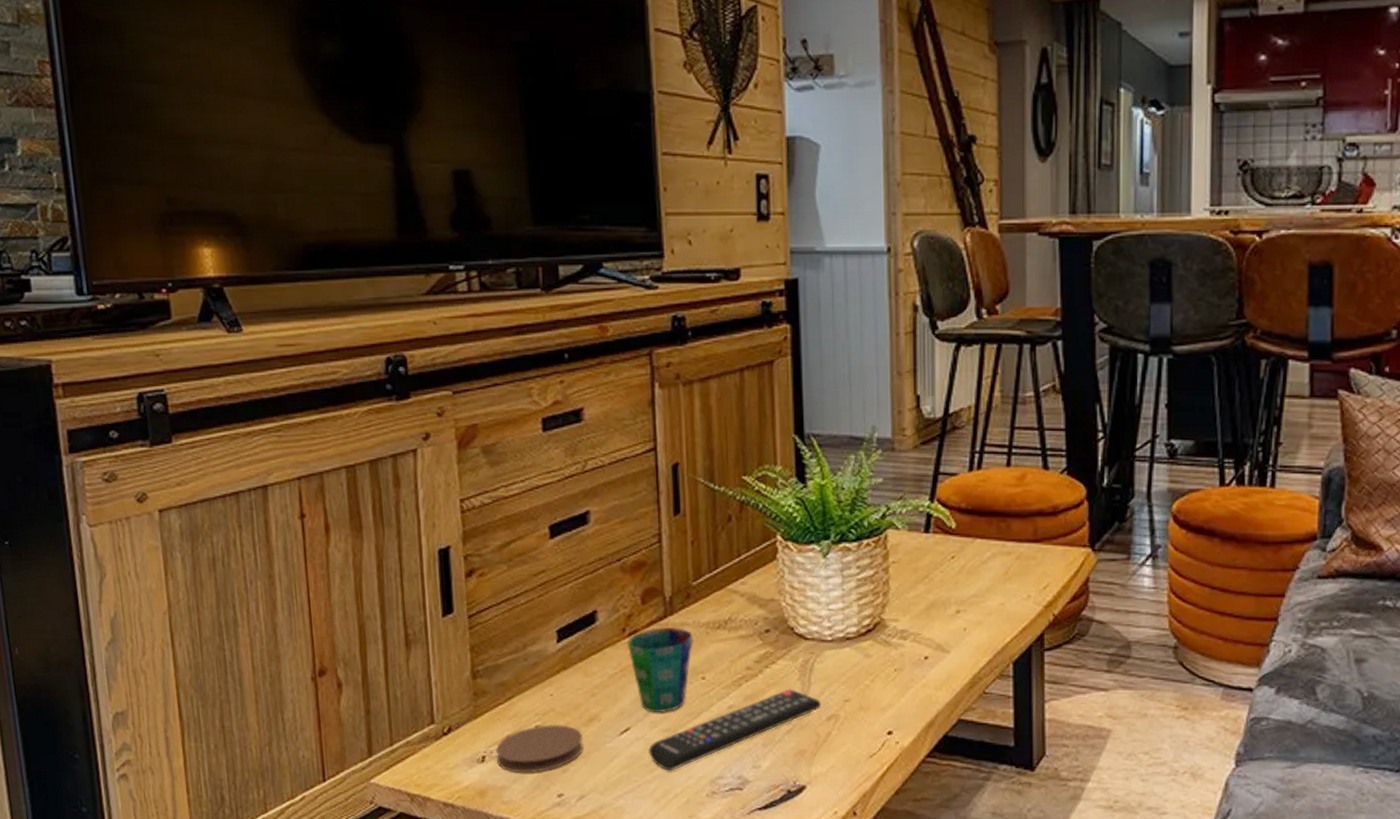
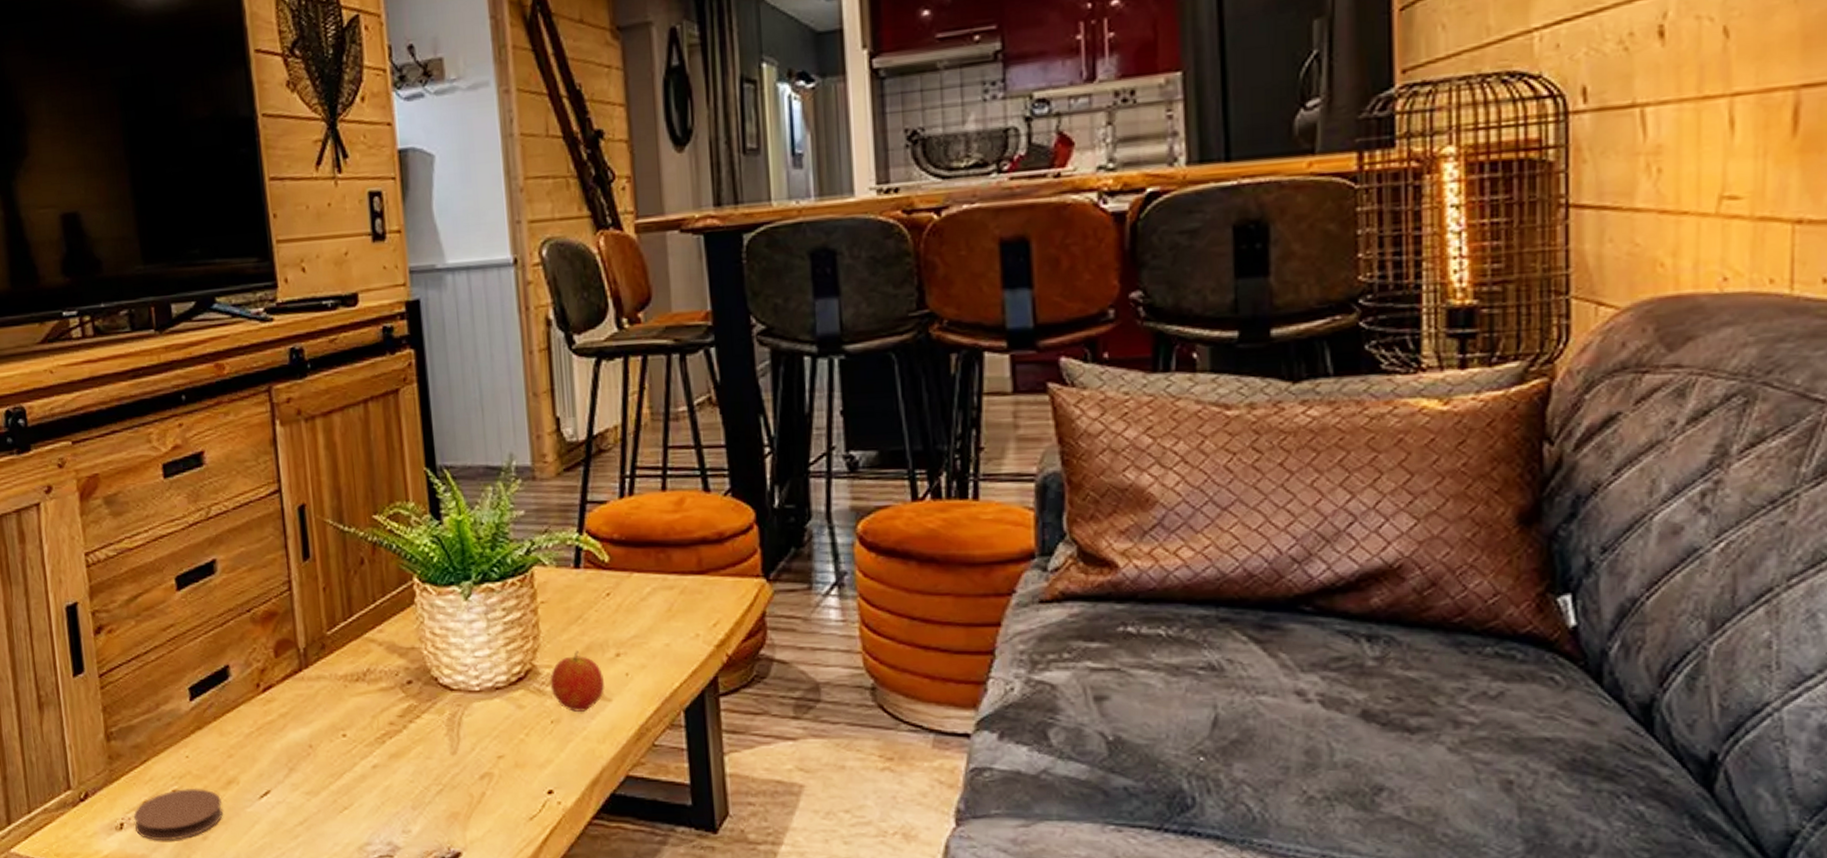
cup: present [626,626,693,713] -> none [261,680,331,775]
remote control: present [648,689,822,771] -> none [290,745,473,837]
fruit: none [896,606,945,661] -> present [550,650,606,712]

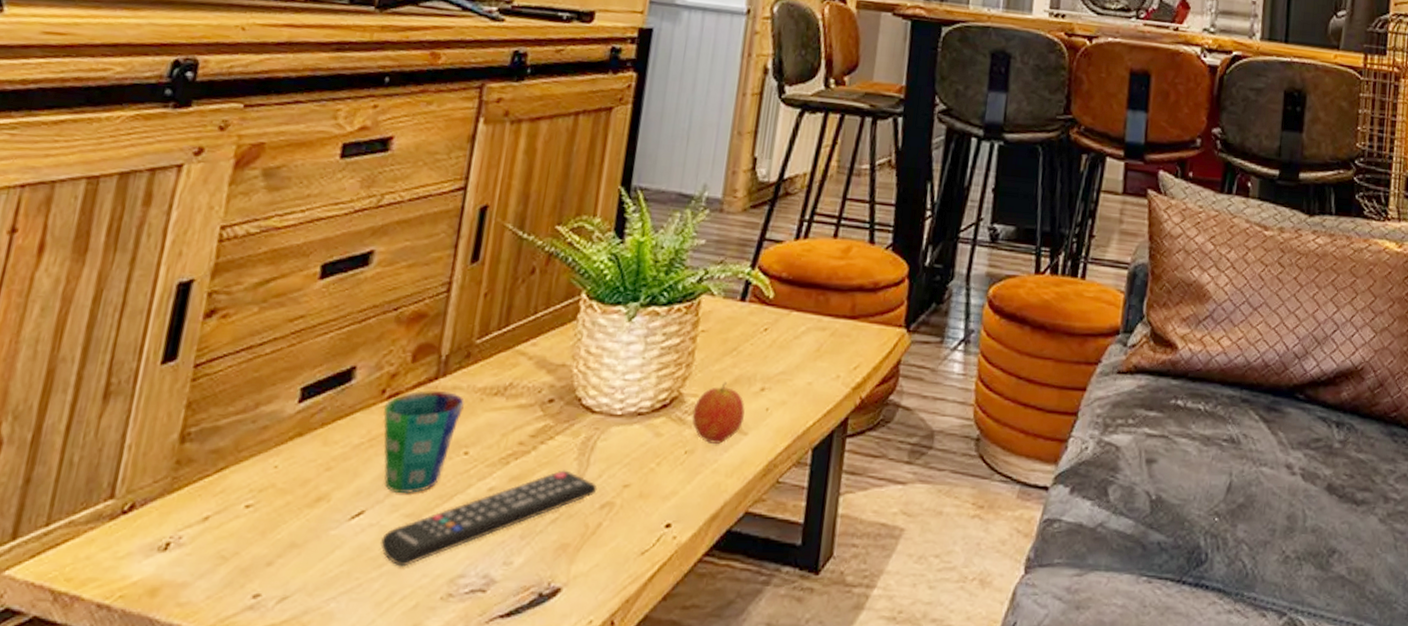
coaster: present [133,788,224,841] -> none [184,504,303,567]
cup: none [261,680,331,775] -> present [383,389,465,494]
remote control: none [290,745,473,837] -> present [379,470,598,567]

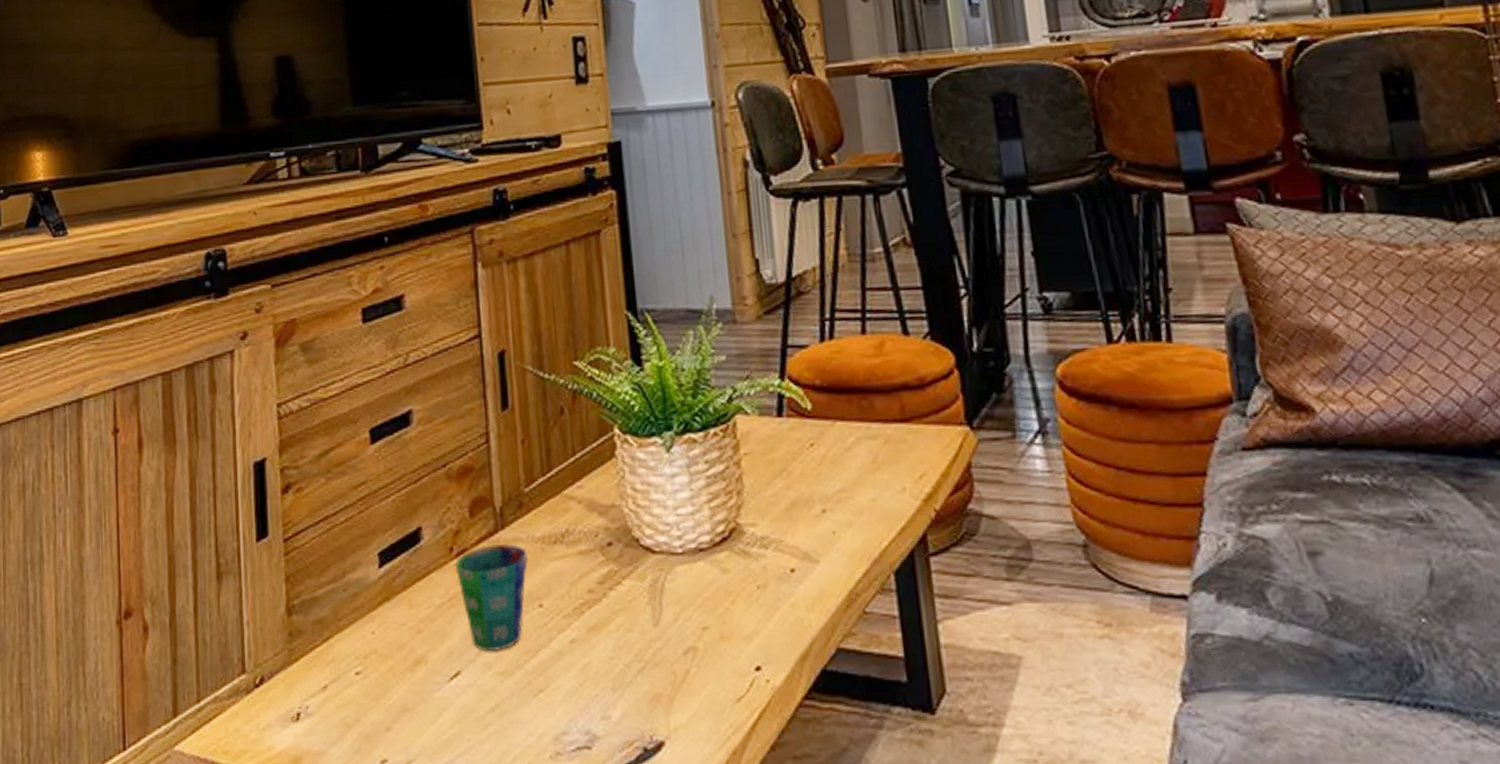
remote control: present [379,470,598,567] -> none [481,616,677,726]
fruit: present [691,382,745,444] -> none [755,506,813,575]

